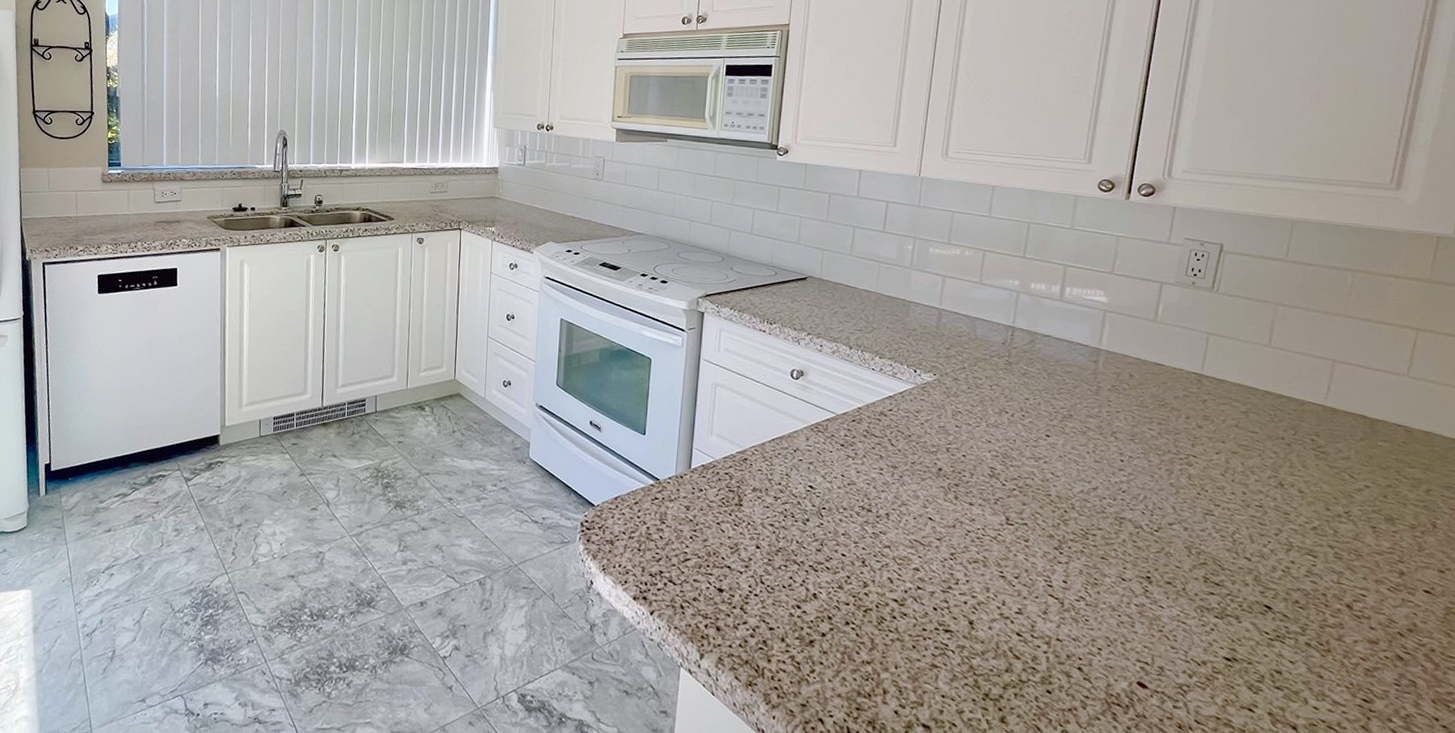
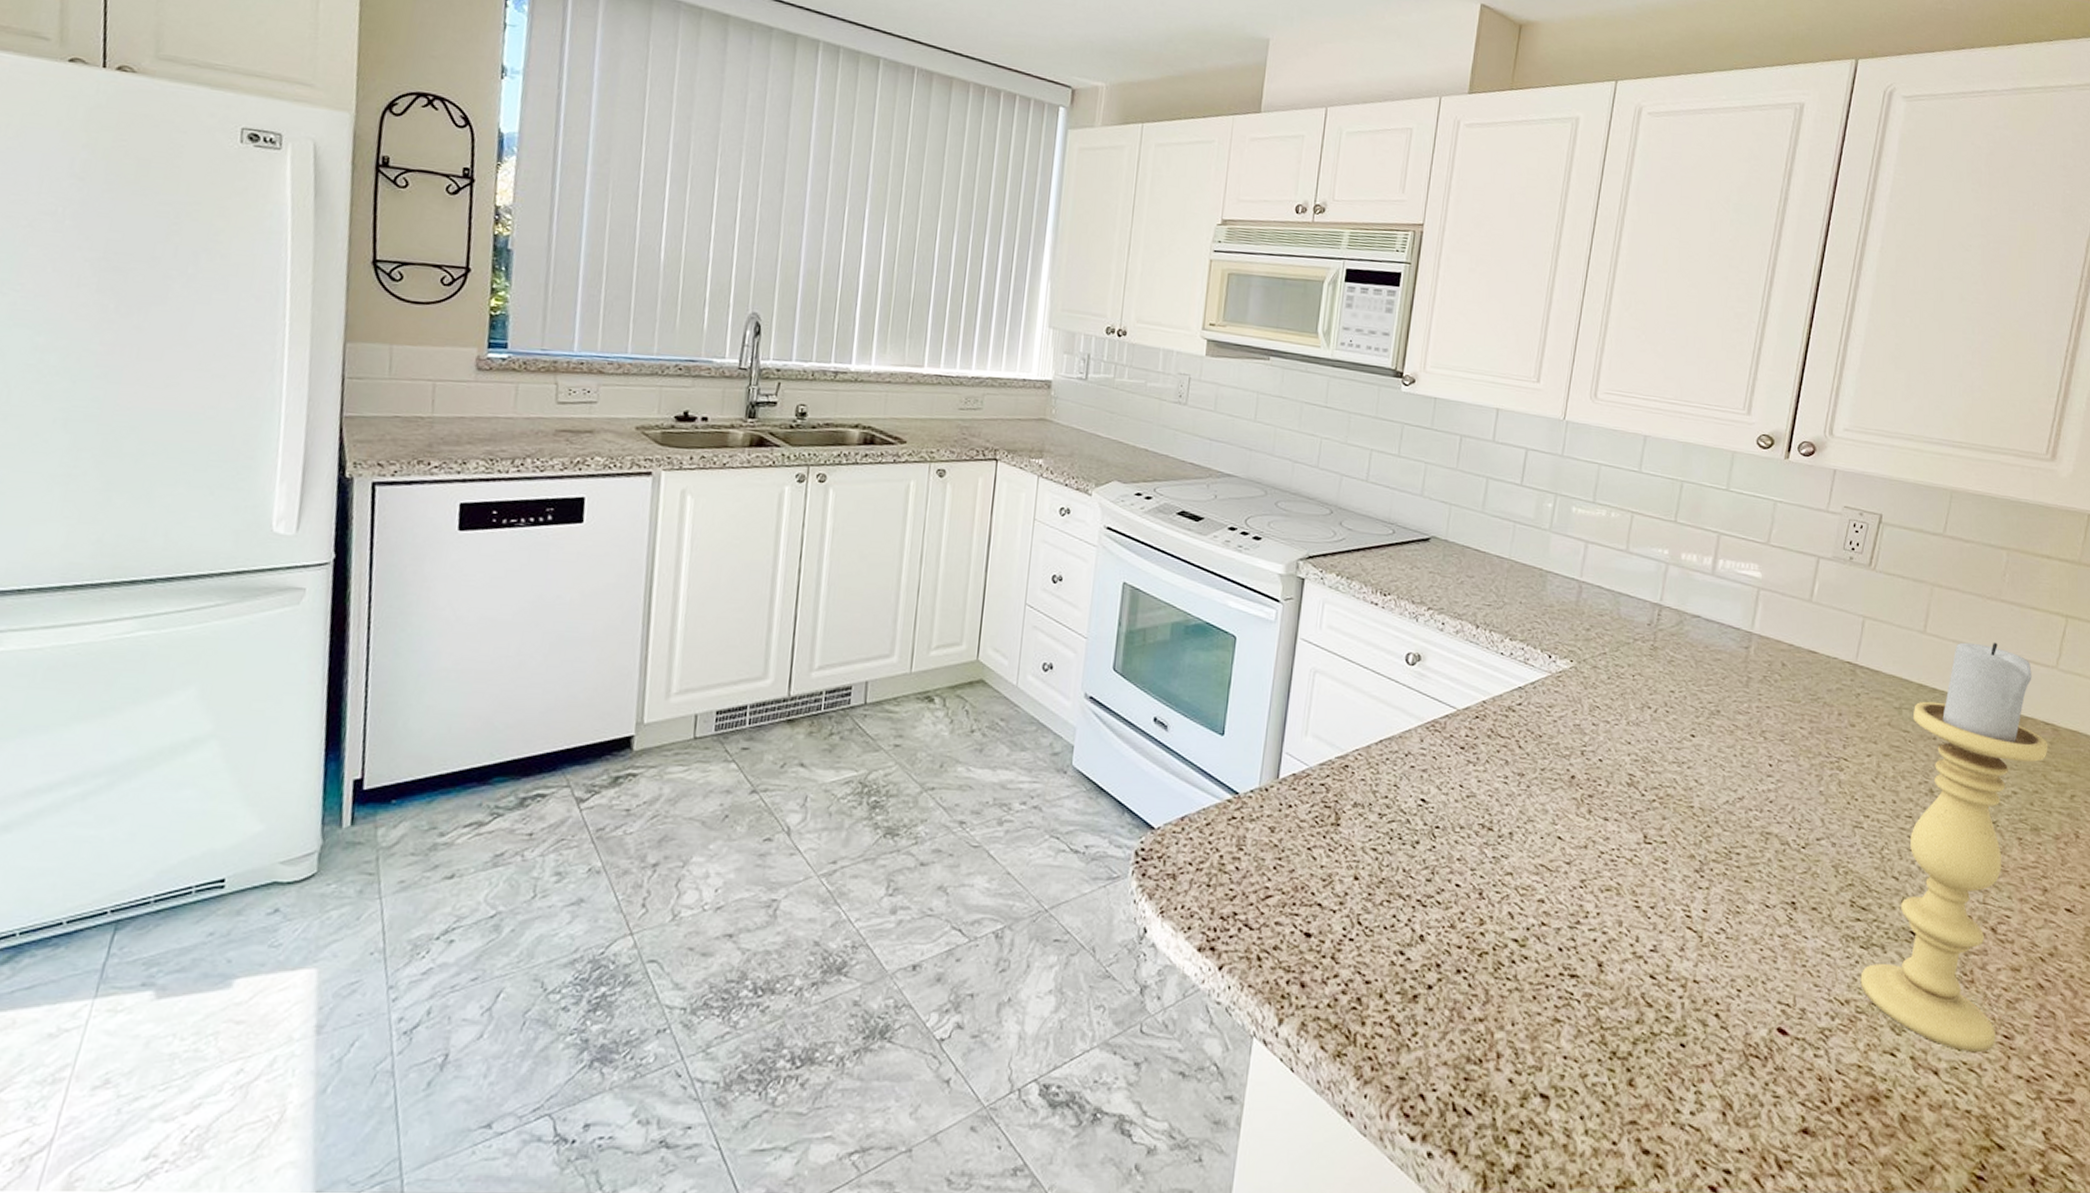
candle holder: none [1216,353,1401,713] -> present [1860,642,2048,1053]

